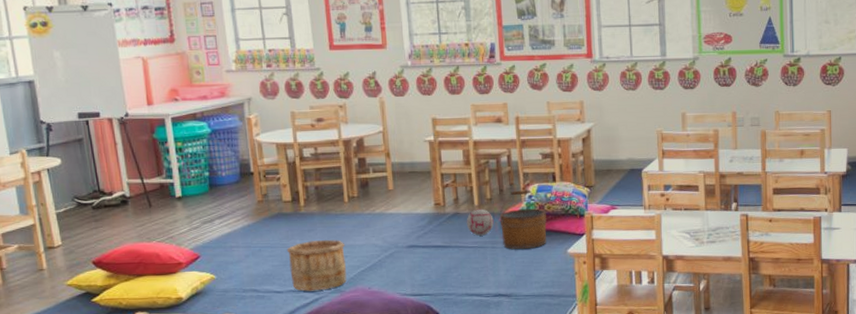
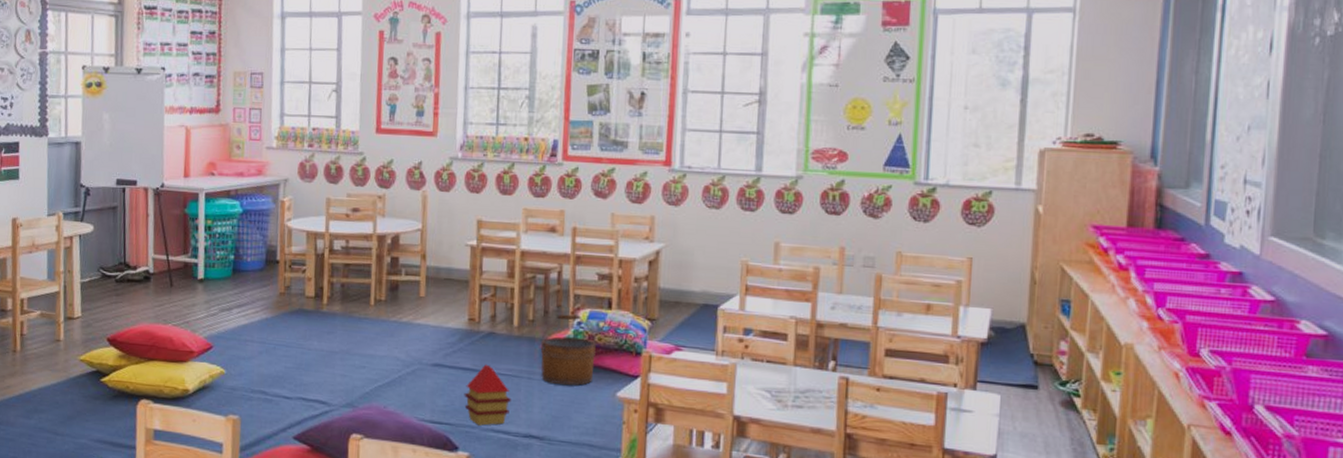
wooden bucket: present [286,239,347,291] -> none [302,344,365,402]
toy house: none [438,240,480,292] -> present [464,364,511,426]
decorative ball: present [466,209,494,236] -> none [501,330,534,363]

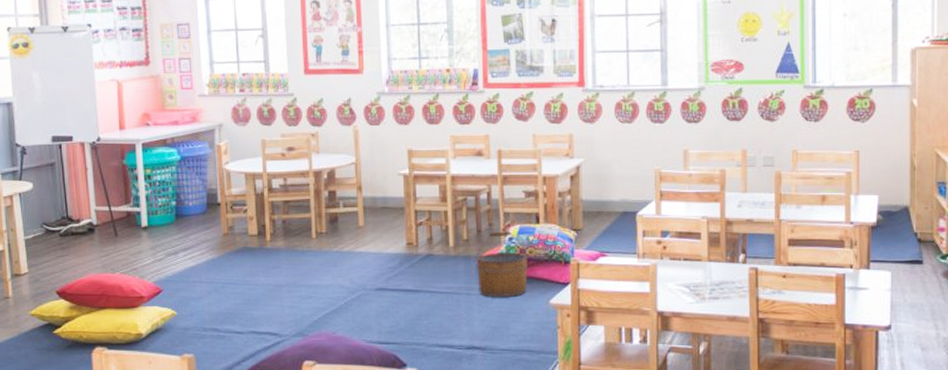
toy house: present [464,364,511,426] -> none [408,284,453,342]

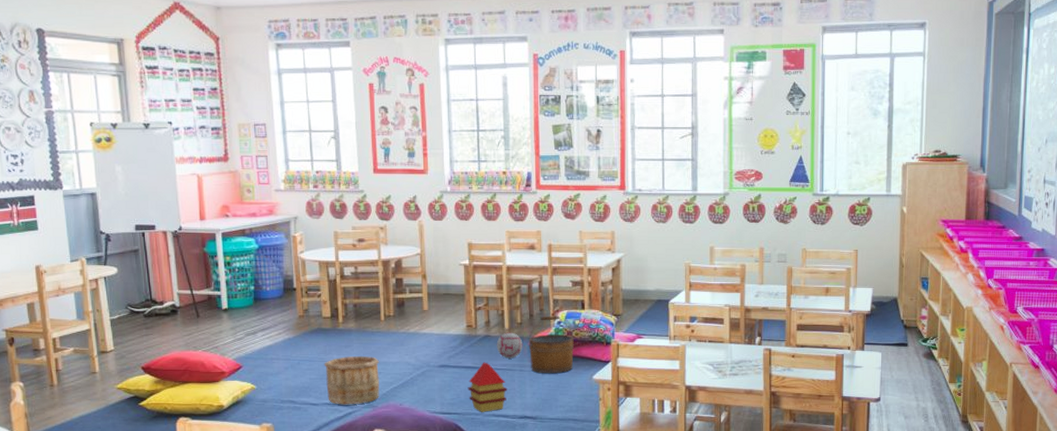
wooden bucket: none [250,277,311,333] -> present [324,355,380,405]
toy house: none [408,284,453,342] -> present [468,362,508,412]
decorative ball: none [440,250,470,280] -> present [496,332,523,359]

